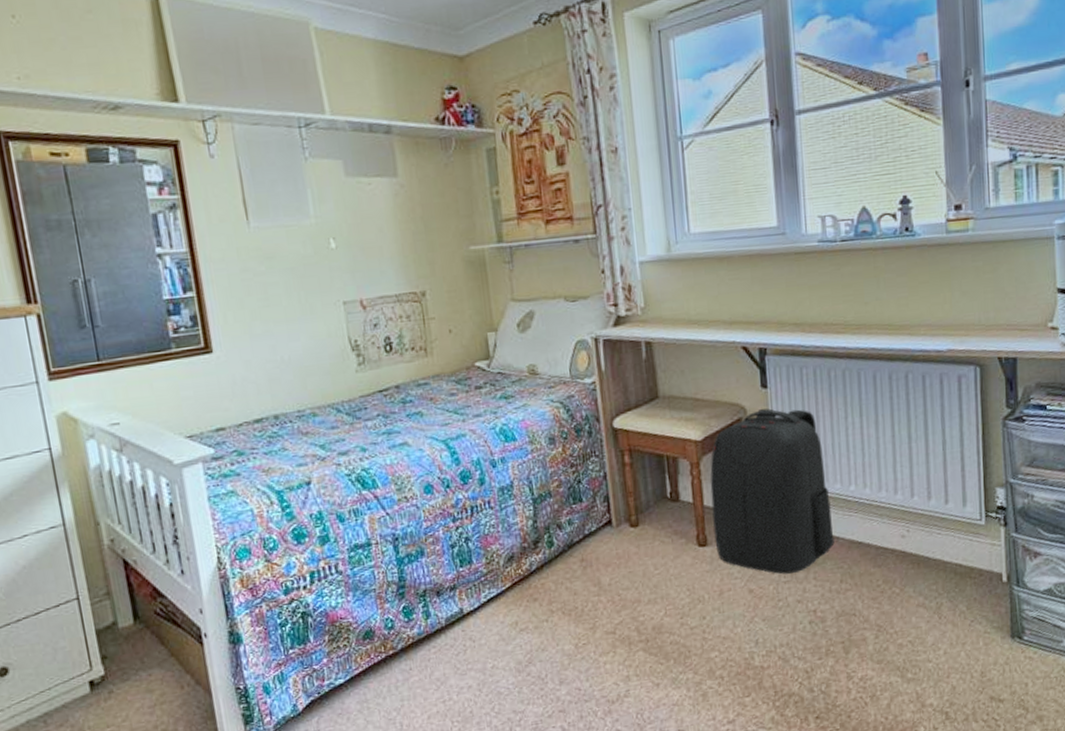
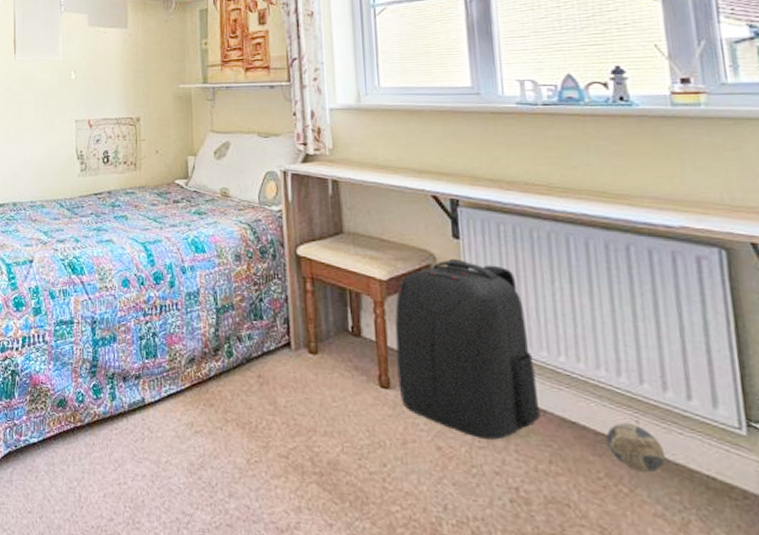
ball: none [884,533,927,574] -> present [606,422,666,474]

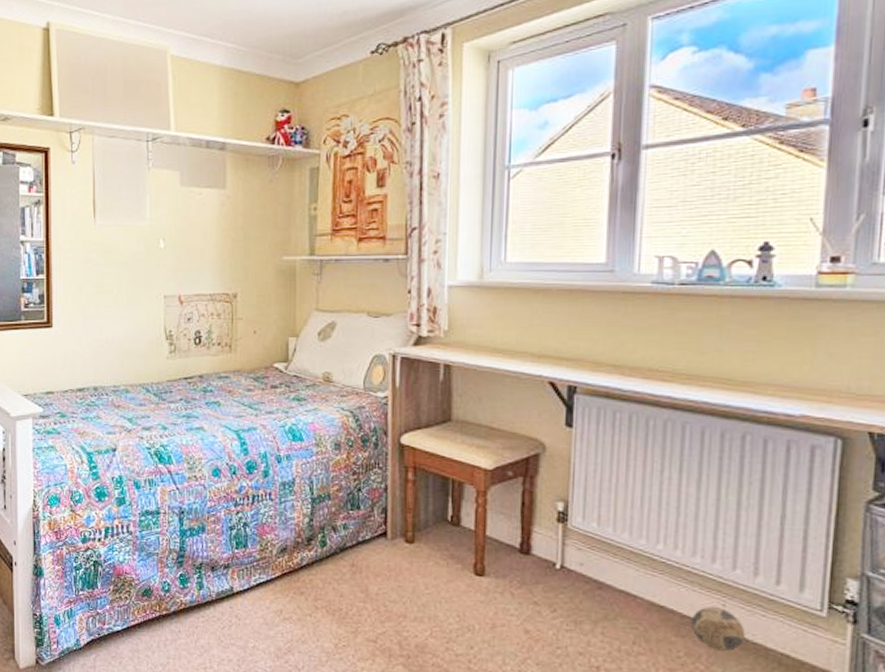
backpack: present [395,259,541,440] -> none [493,448,631,623]

